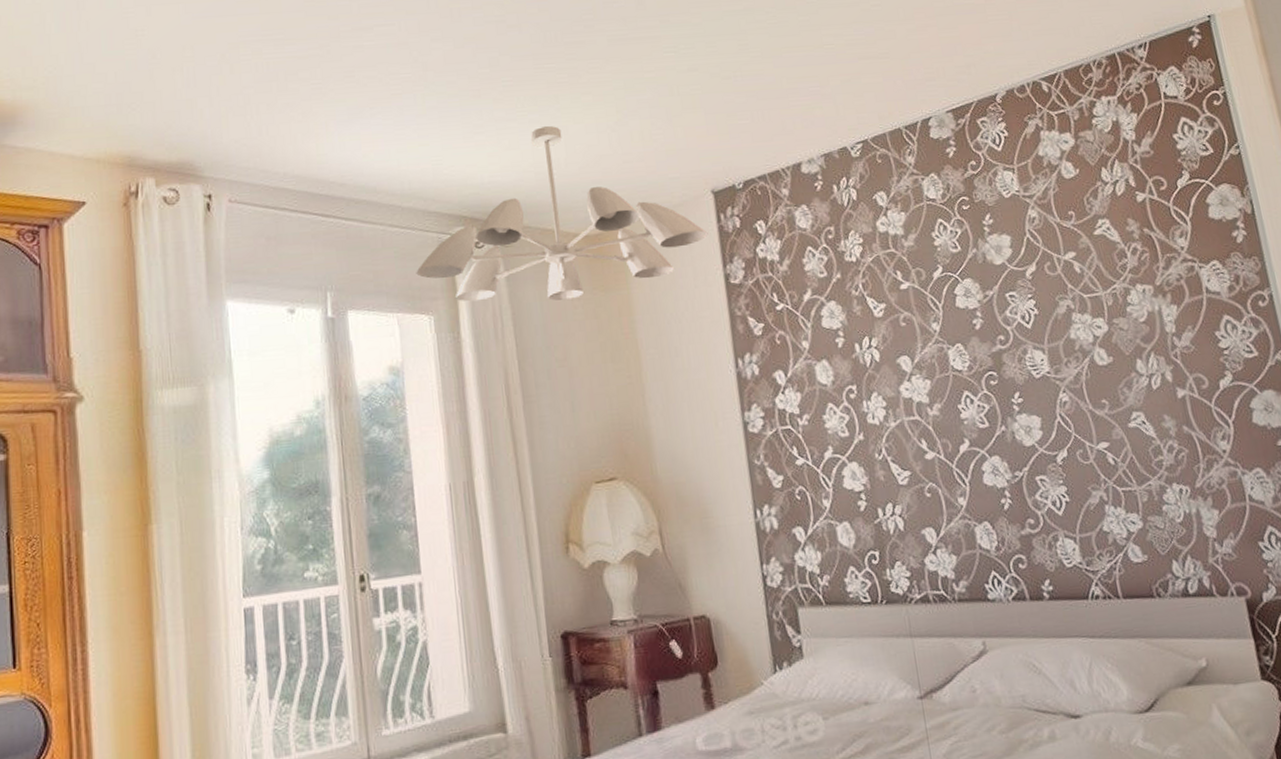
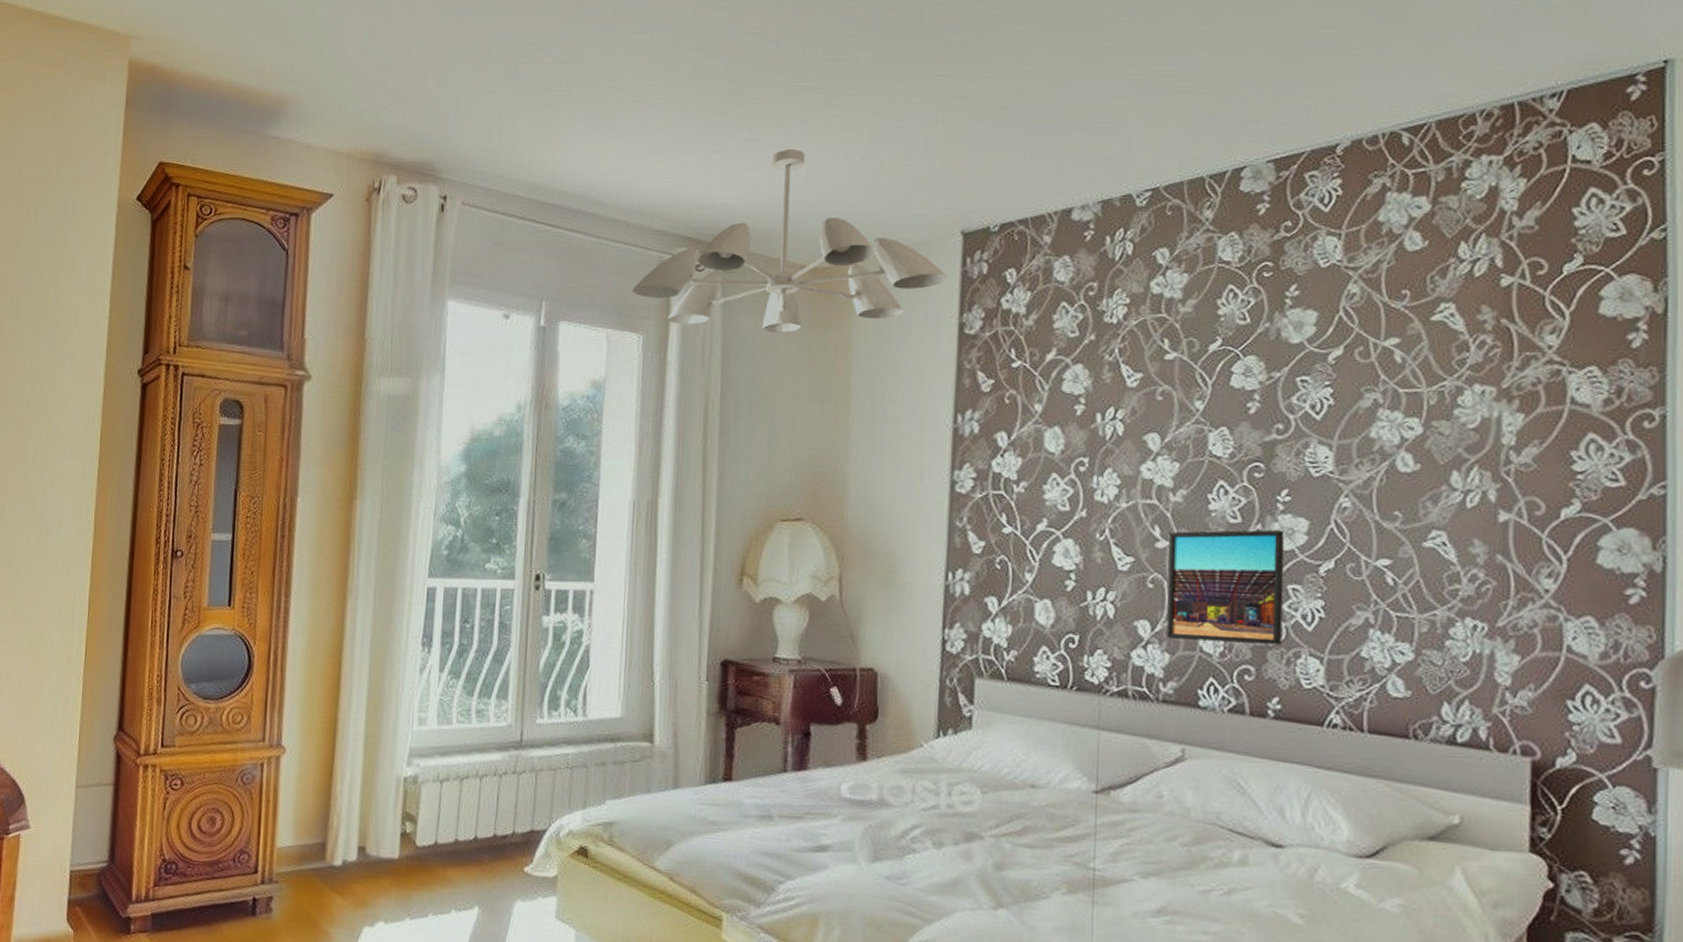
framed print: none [934,429,1042,541] -> present [1166,530,1285,645]

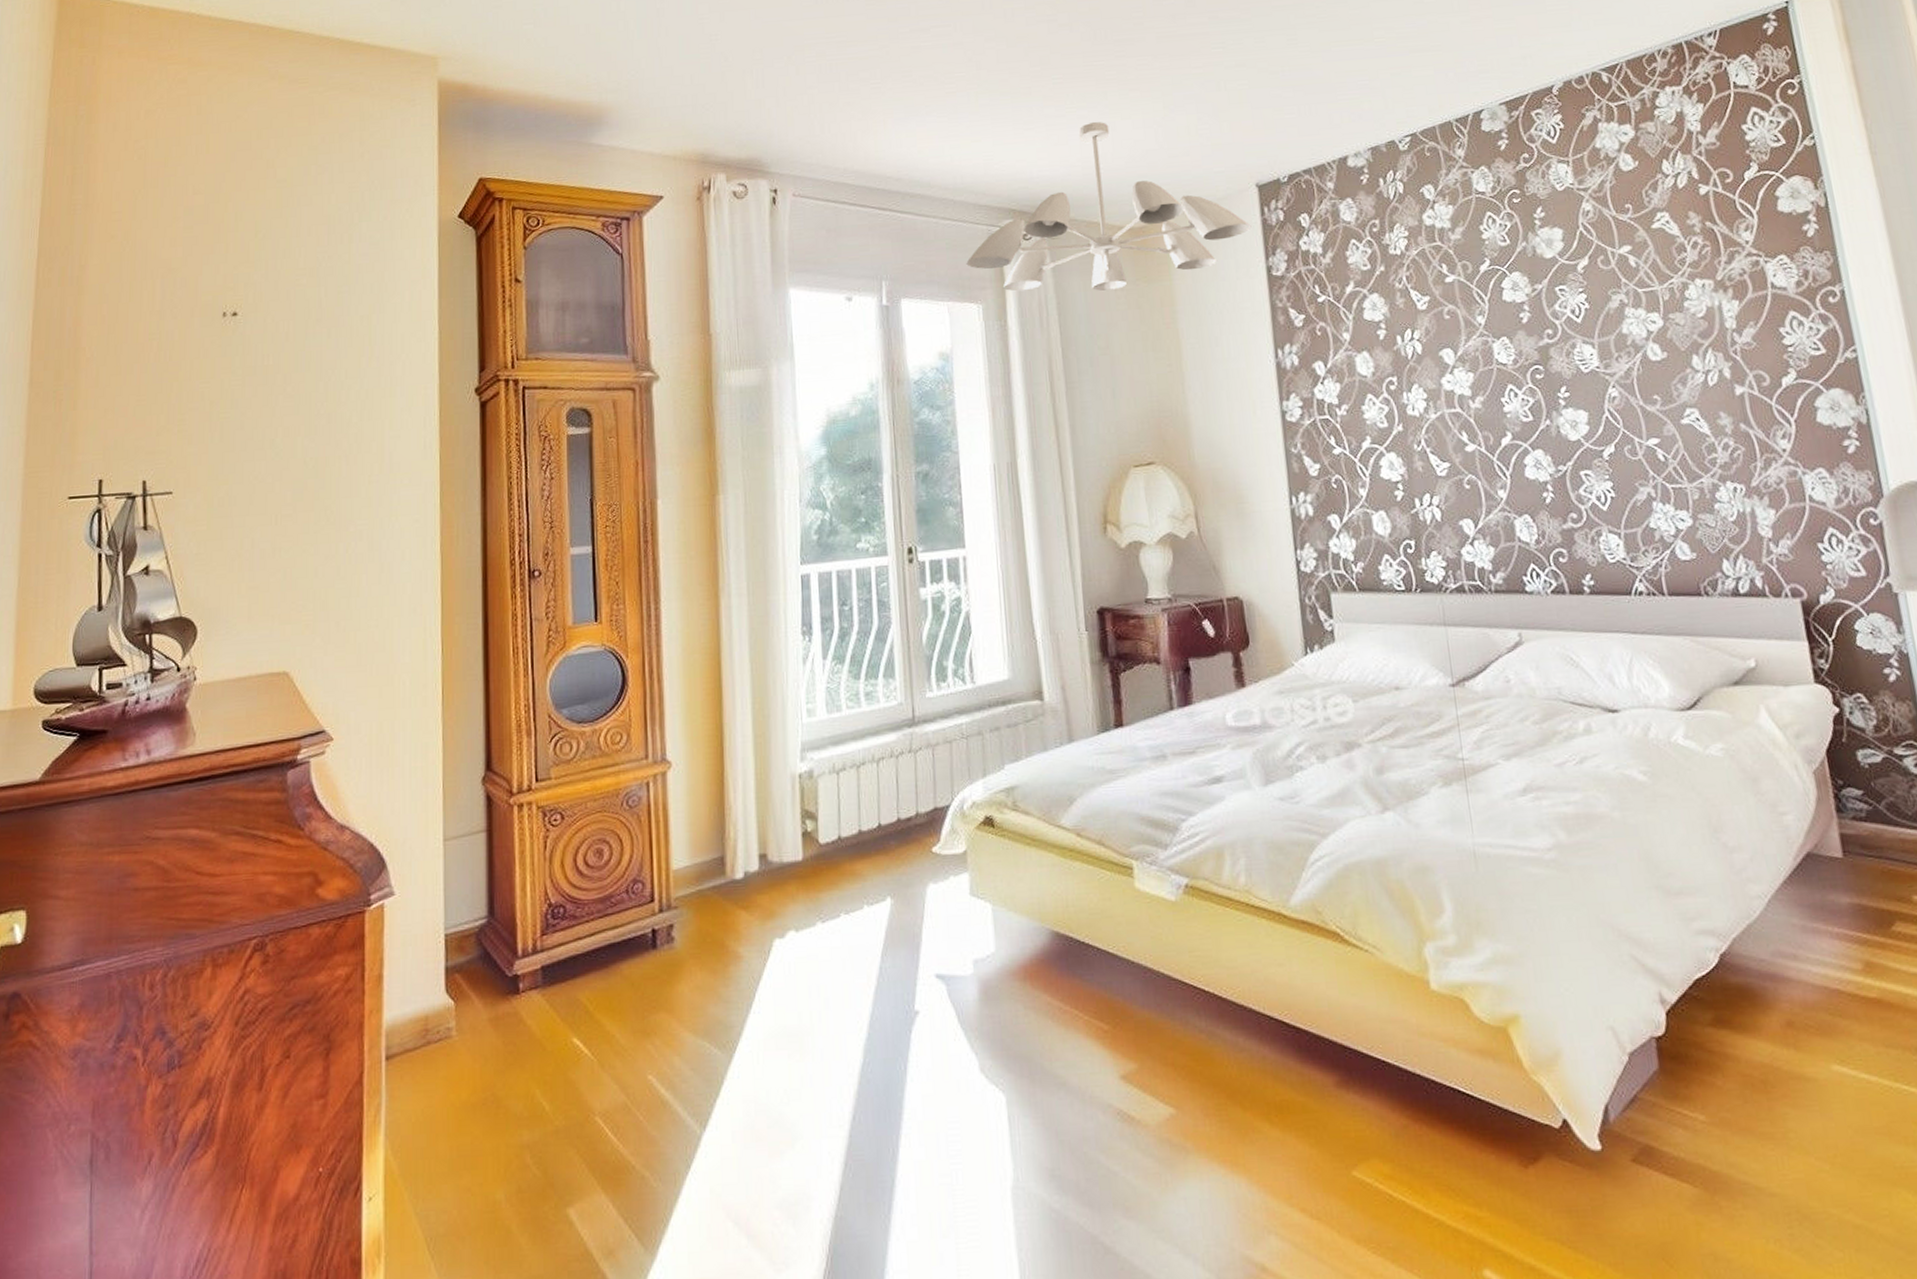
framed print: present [1166,530,1285,645] -> none [1475,424,1585,533]

